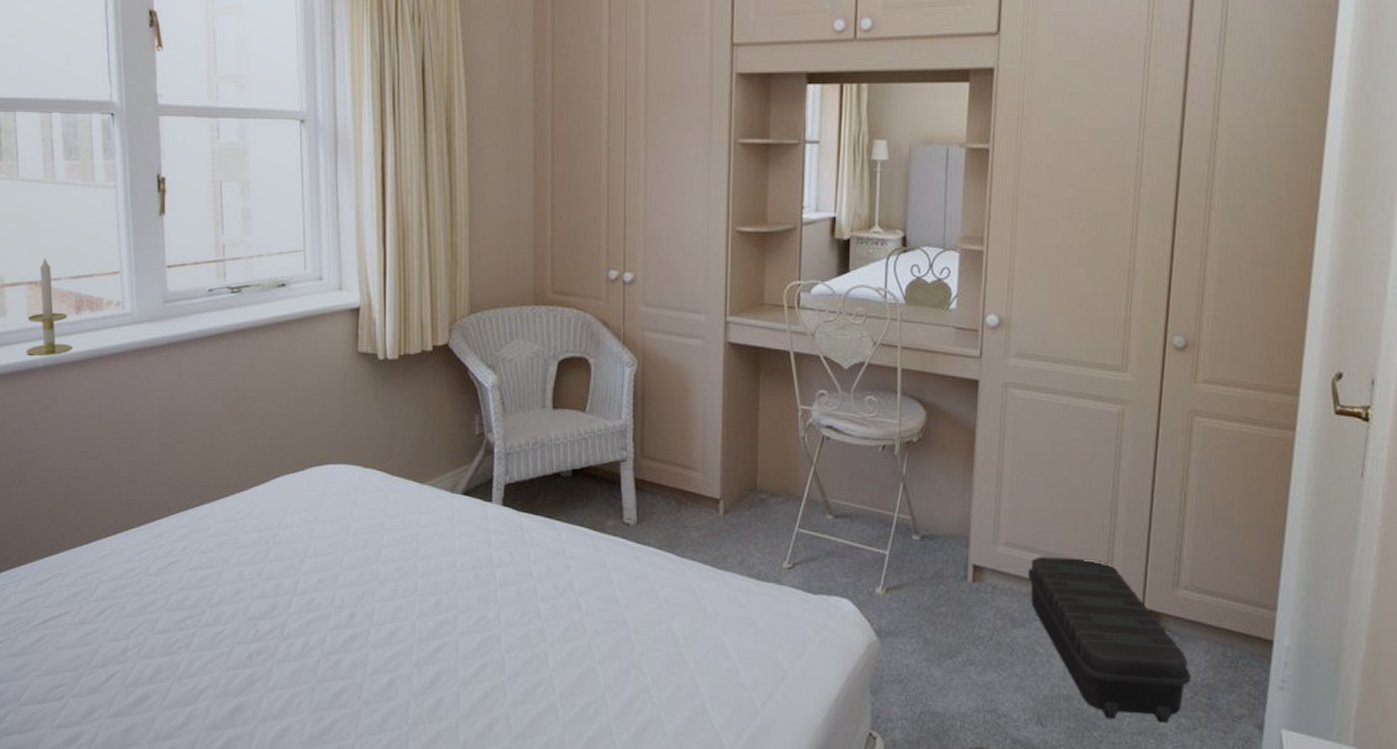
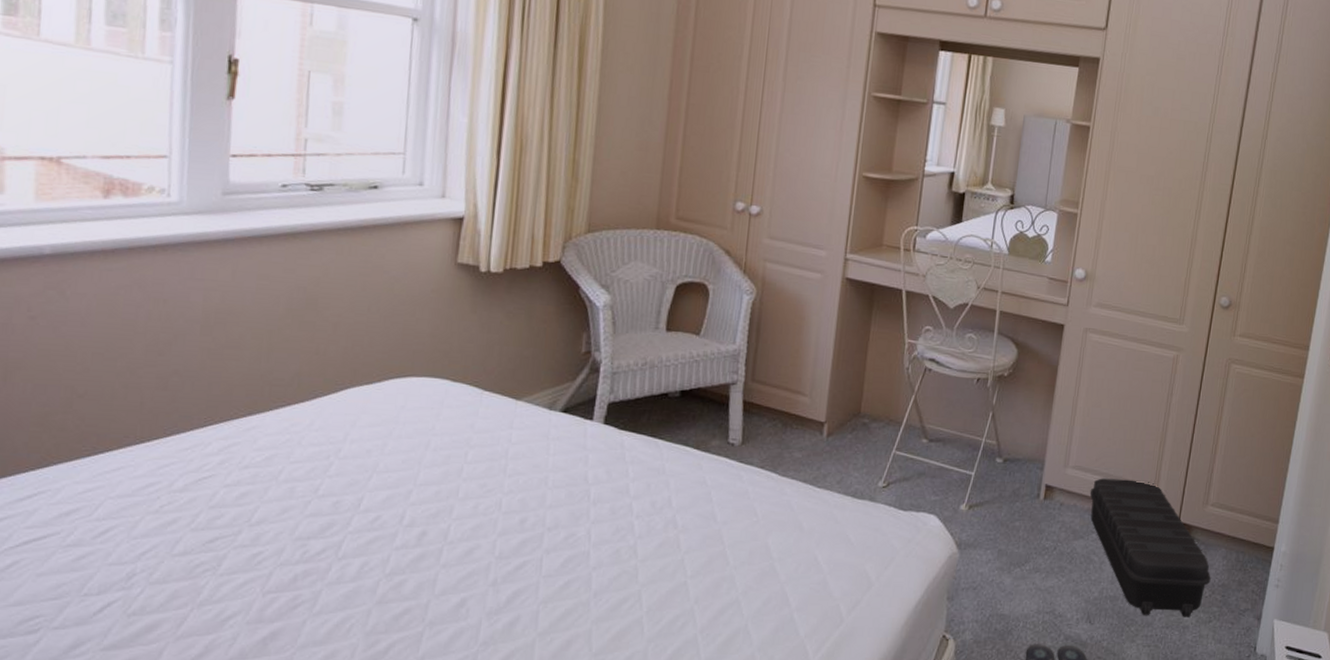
candle: present [27,257,72,356] -> none [29,131,94,243]

